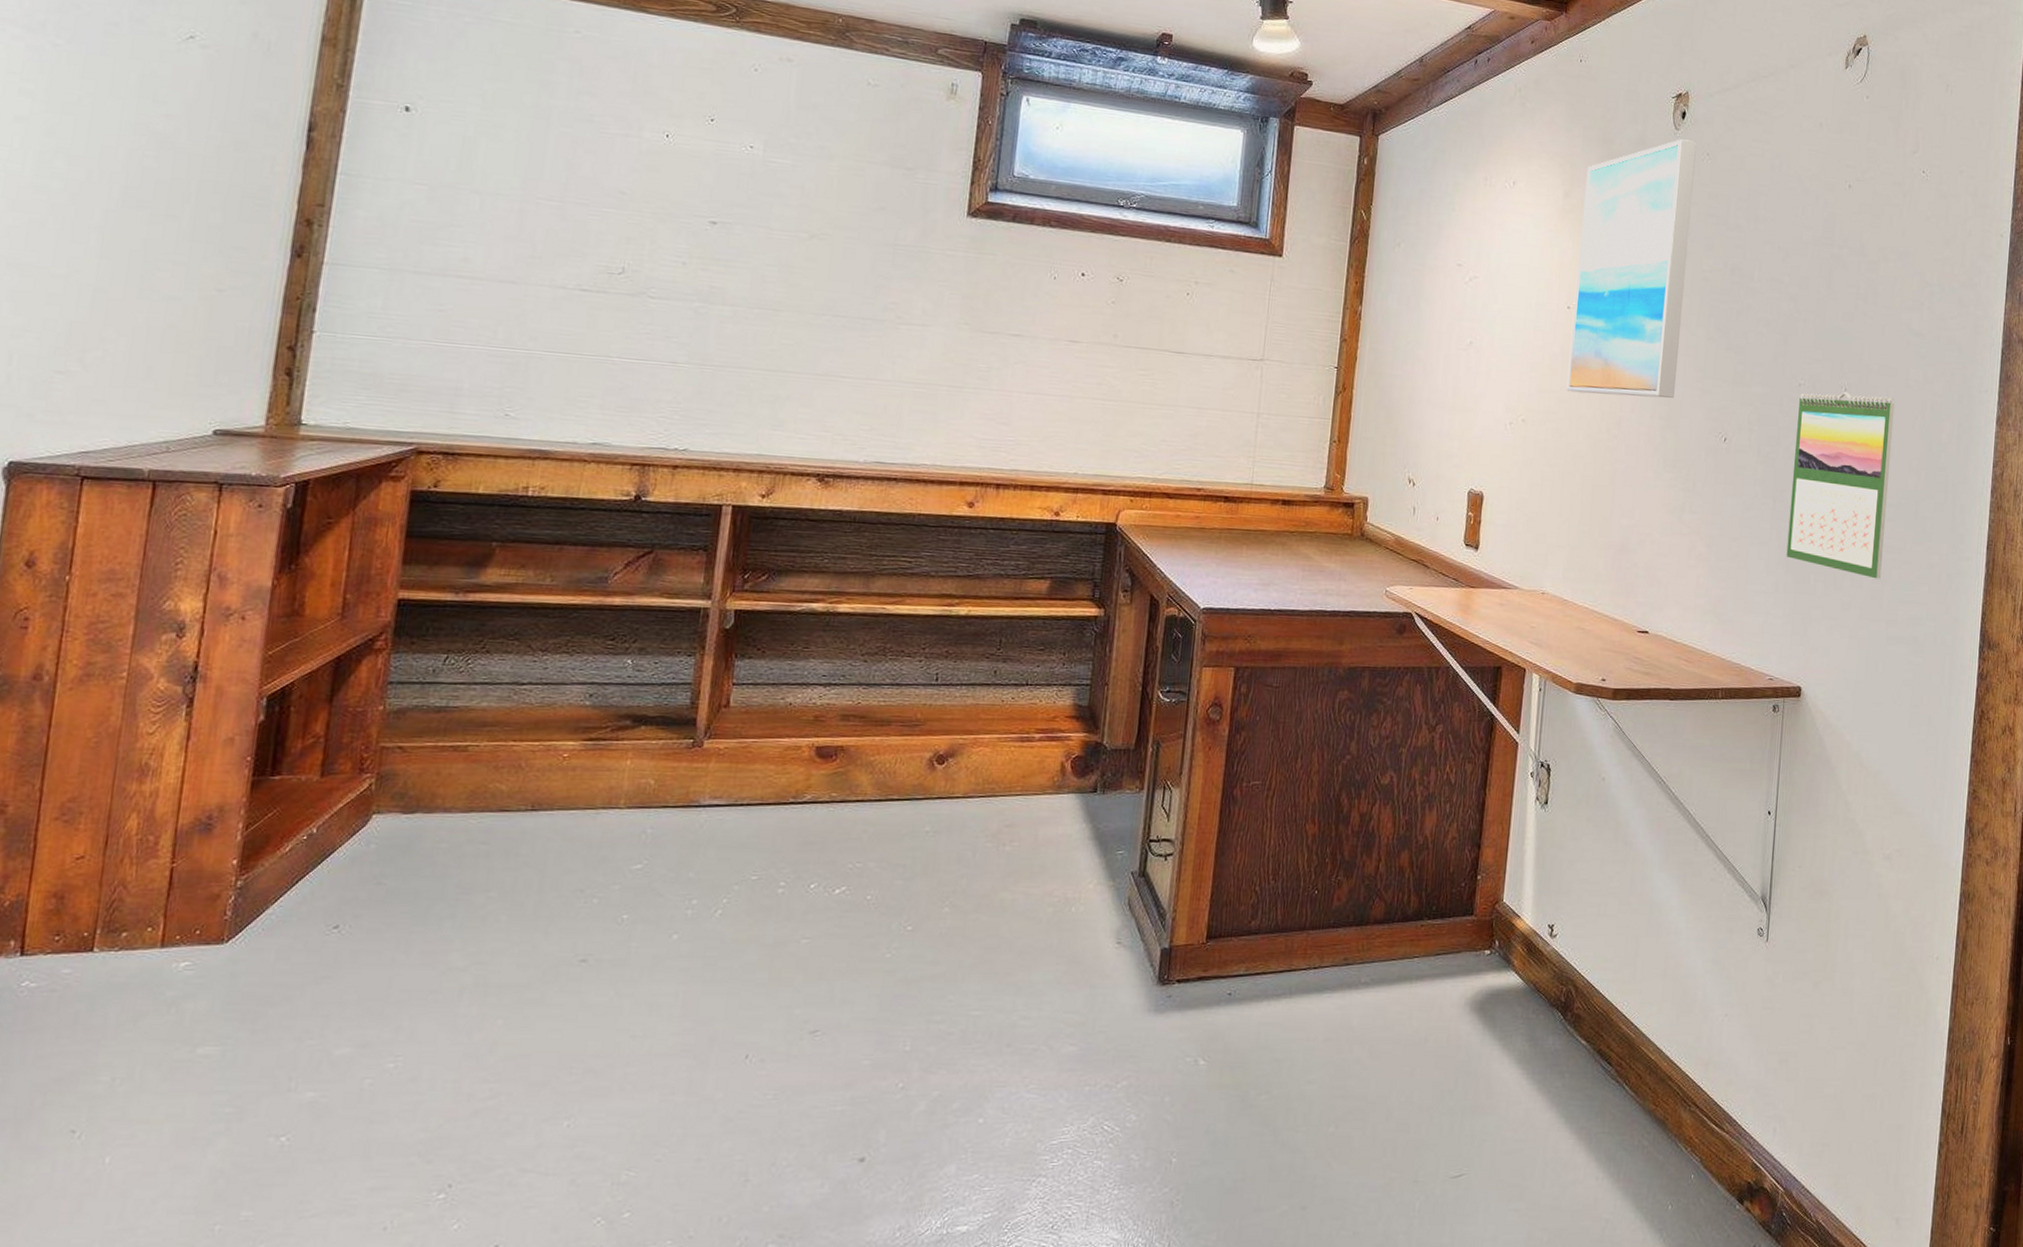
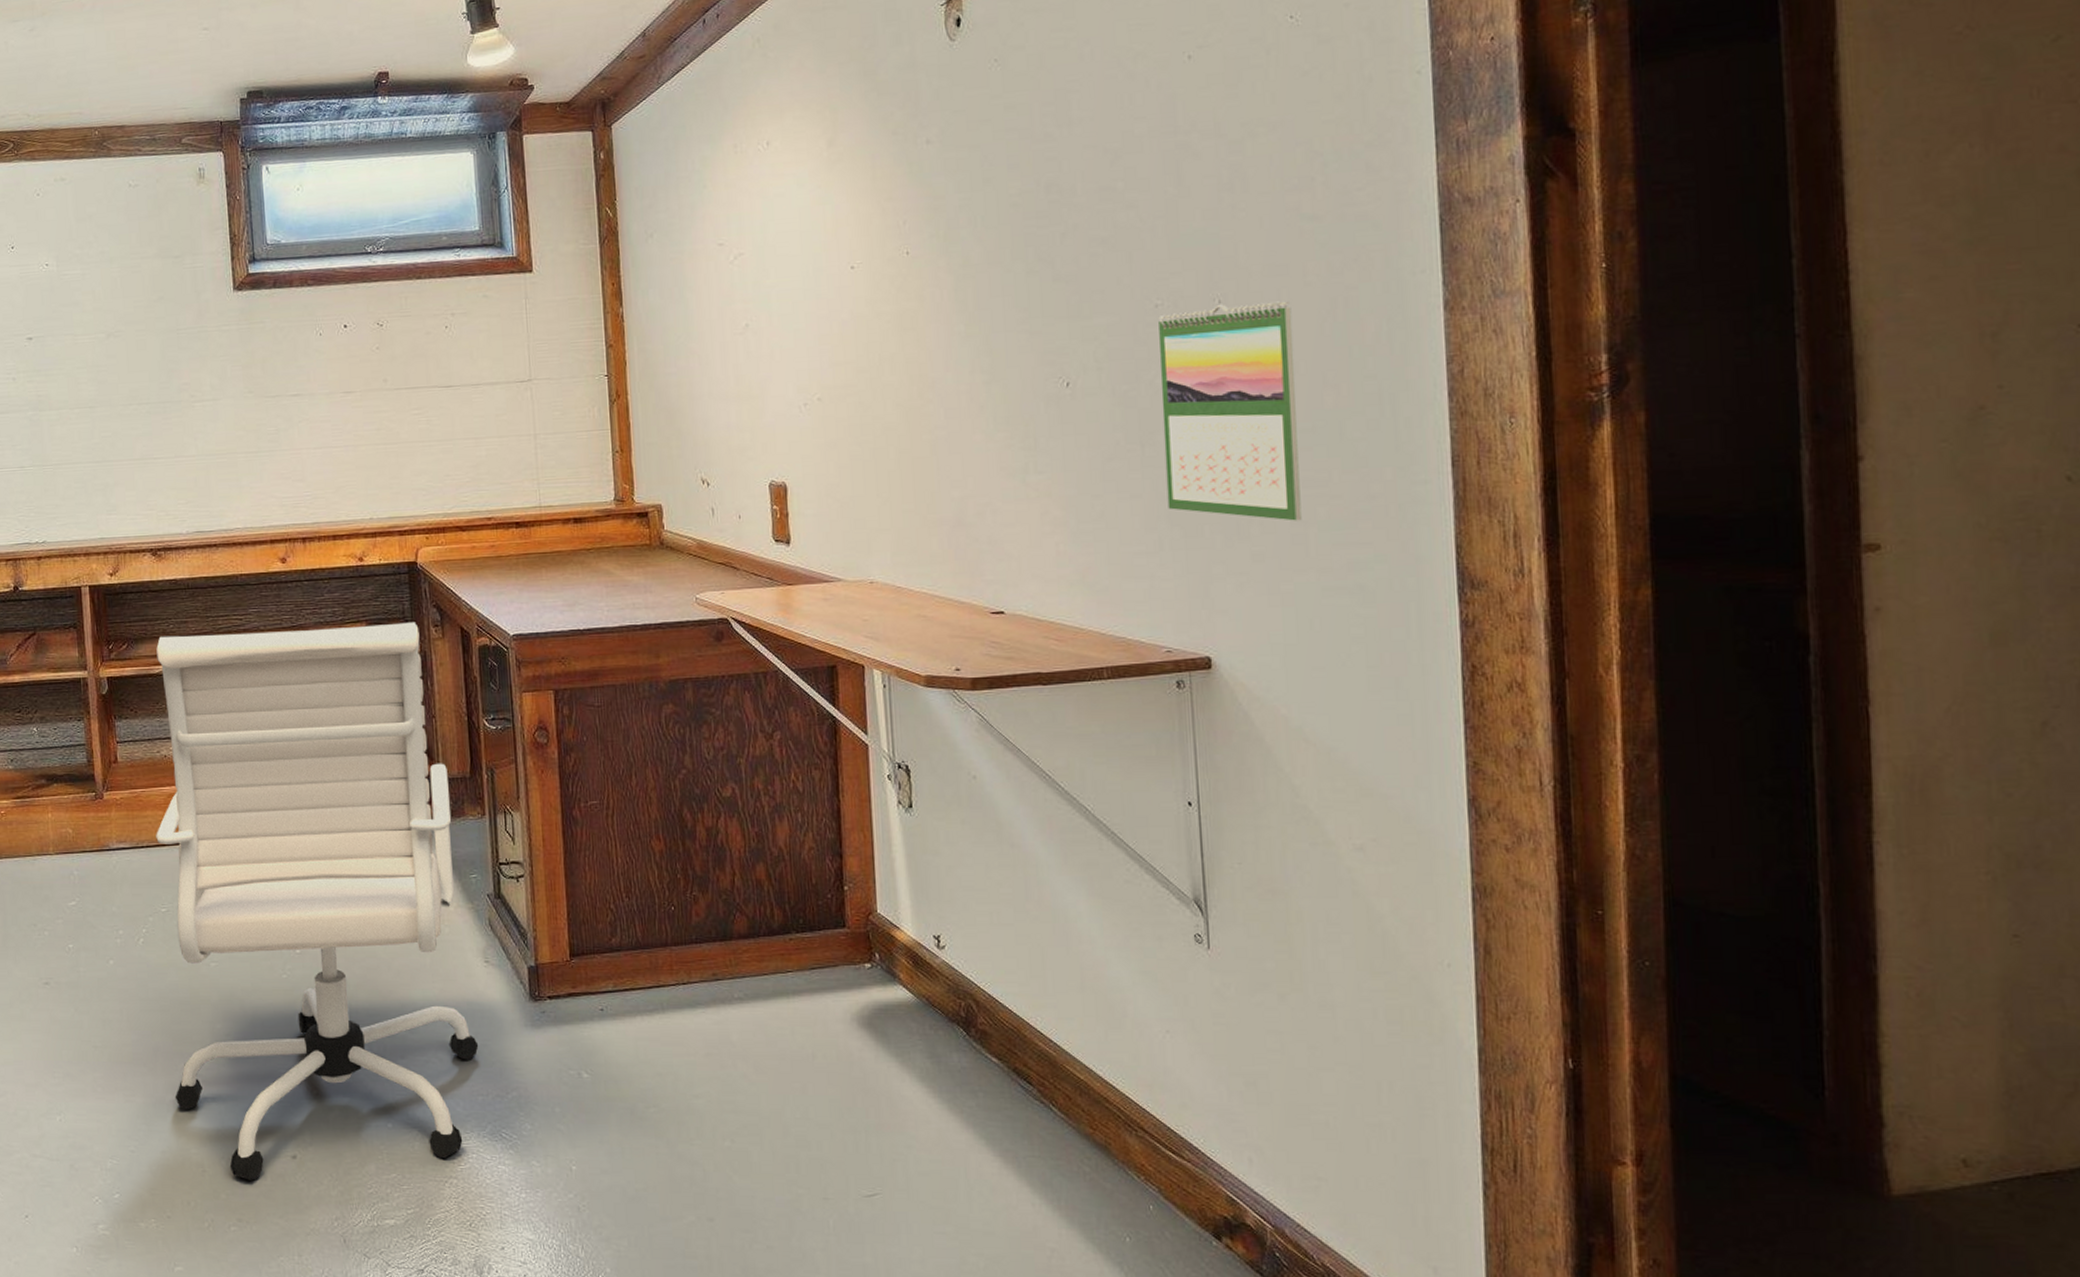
office chair: none [726,570,1112,1189] -> present [156,622,479,1181]
wall art: present [1566,139,1697,398] -> none [850,49,995,360]

